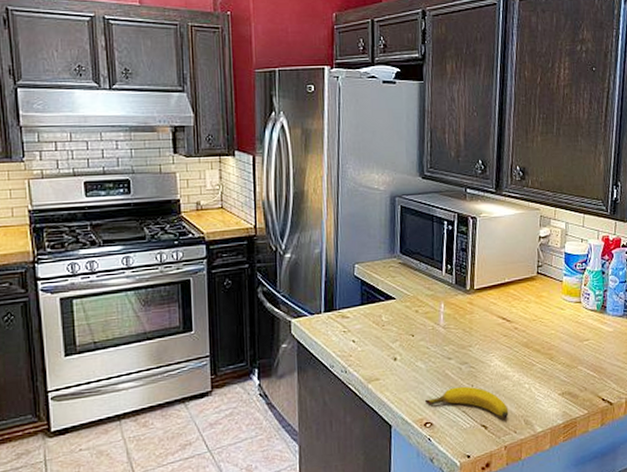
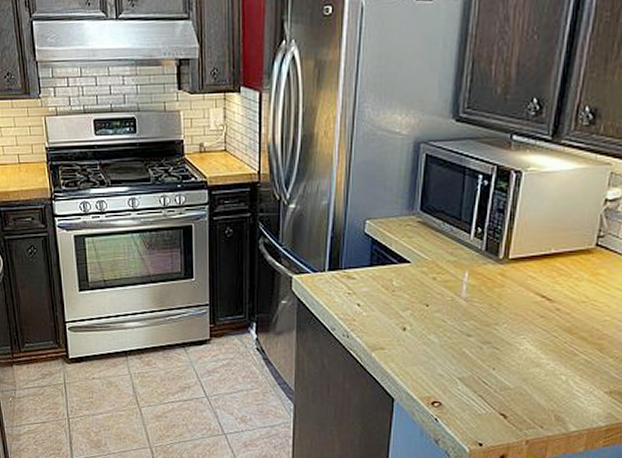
banana: present [424,386,509,418] -> none [434,367,537,410]

